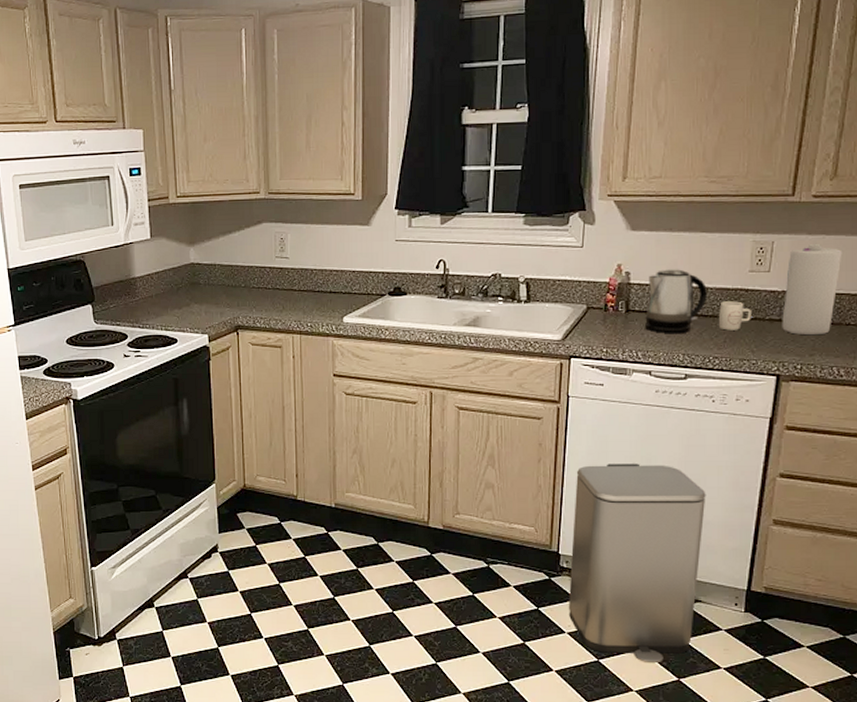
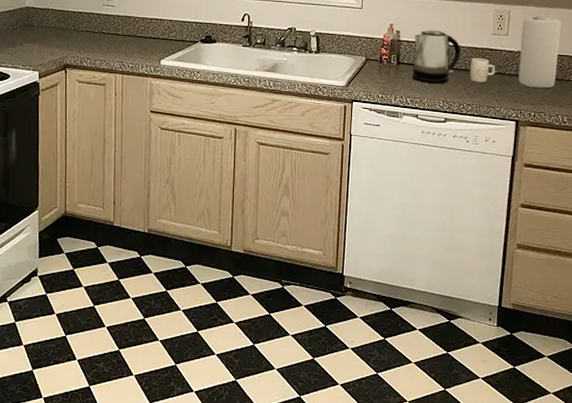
pedal bin: present [569,463,706,664] -> none [352,194,464,375]

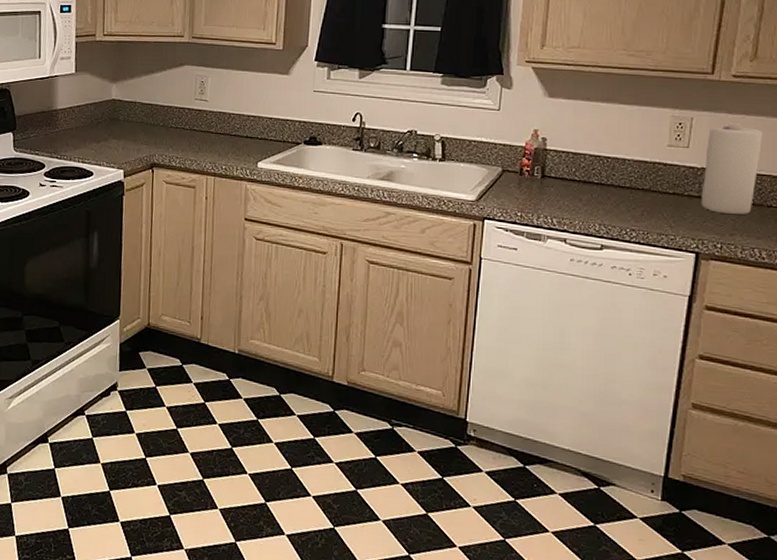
kettle: present [412,30,460,84] -> none [561,138,624,203]
mug: present [469,58,496,82] -> none [635,174,671,204]

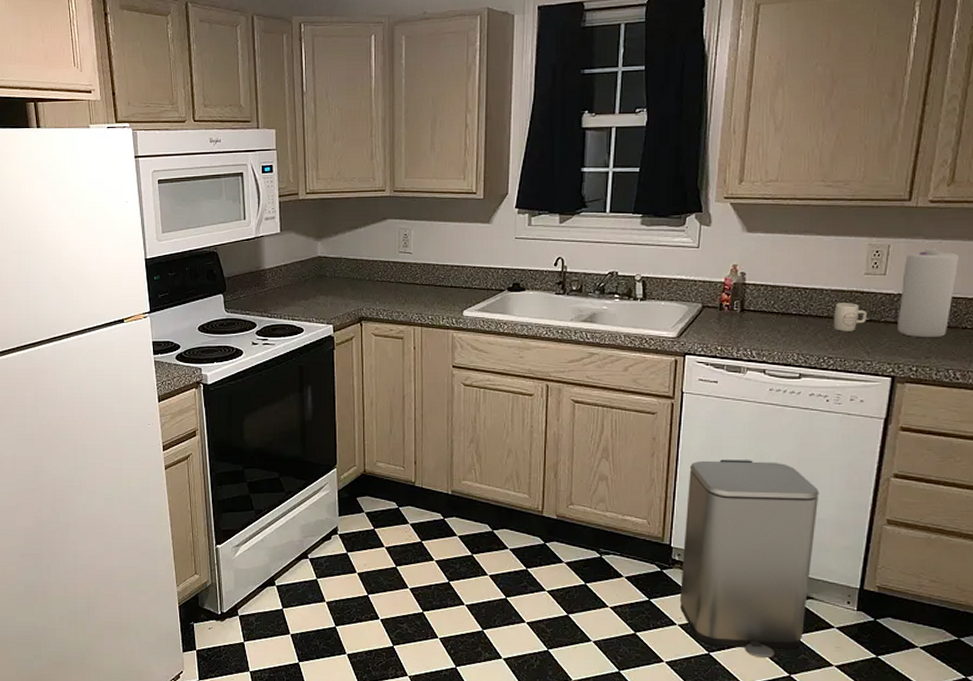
pedal bin: none [475,330,622,549] -> present [680,459,819,659]
mug: none [635,174,671,204] -> present [833,303,868,332]

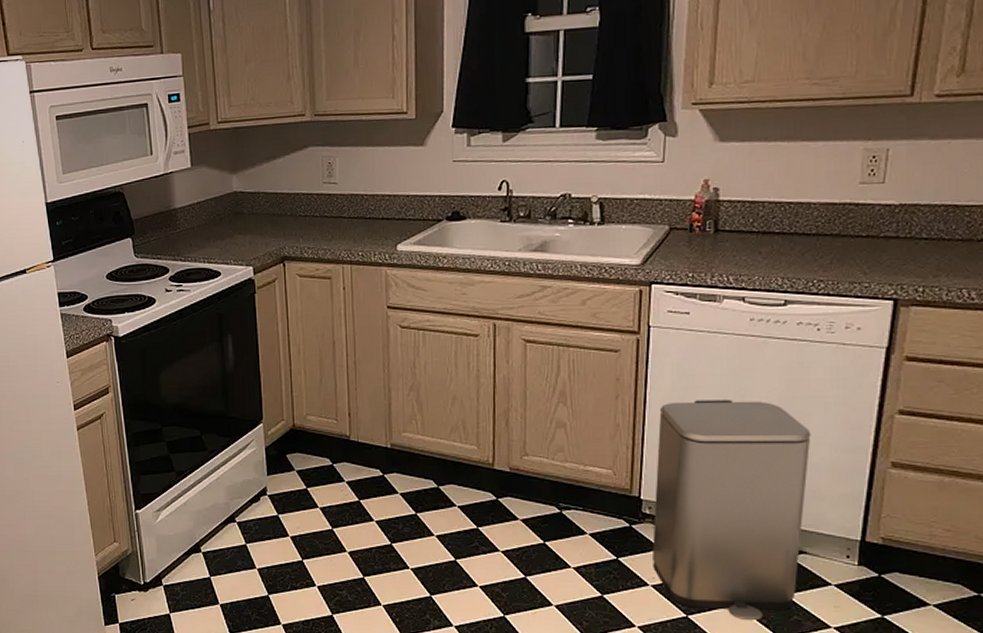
mug: present [833,303,868,332] -> none [823,217,864,250]
paper towel holder: present [897,248,959,338] -> none [900,150,973,254]

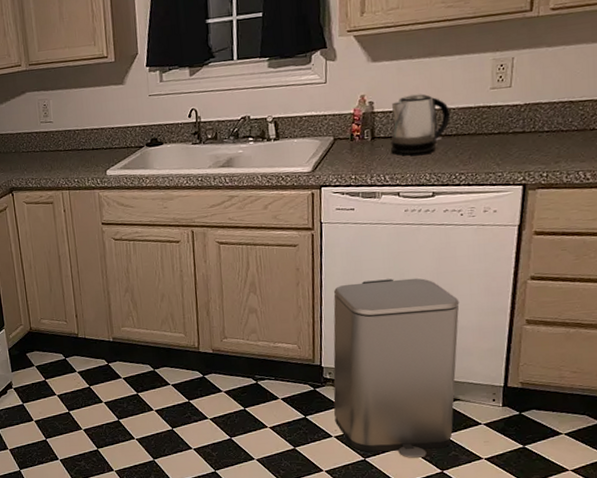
kettle: none [737,183,809,256] -> present [391,94,450,156]

